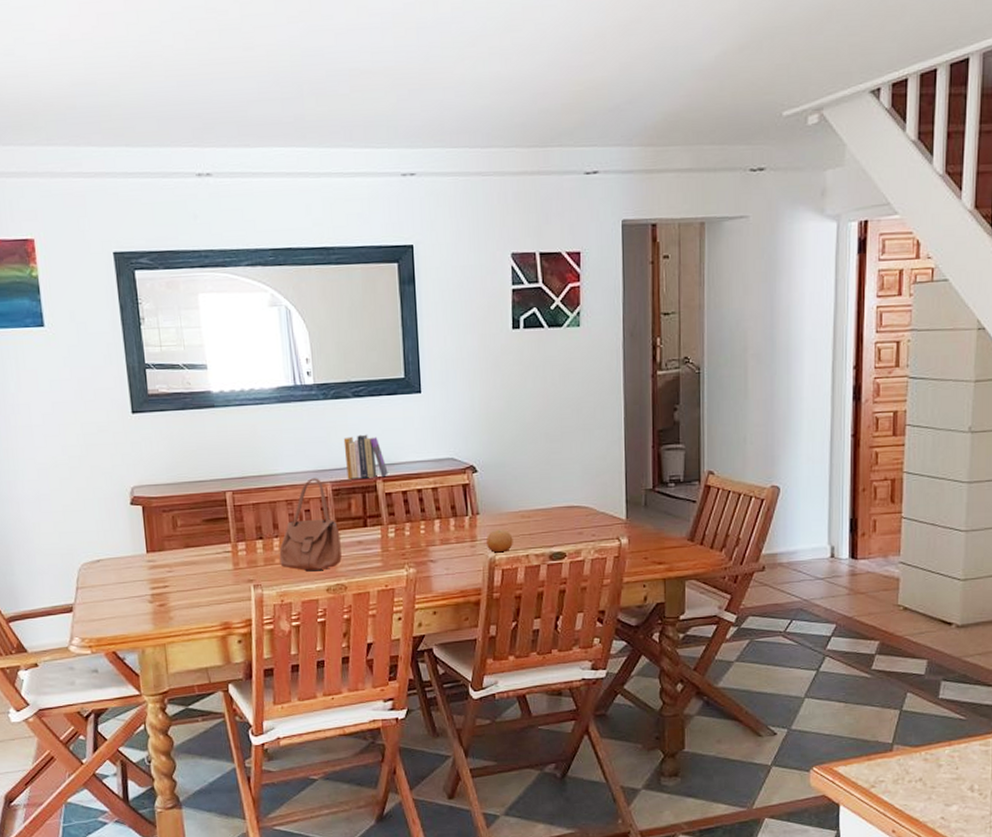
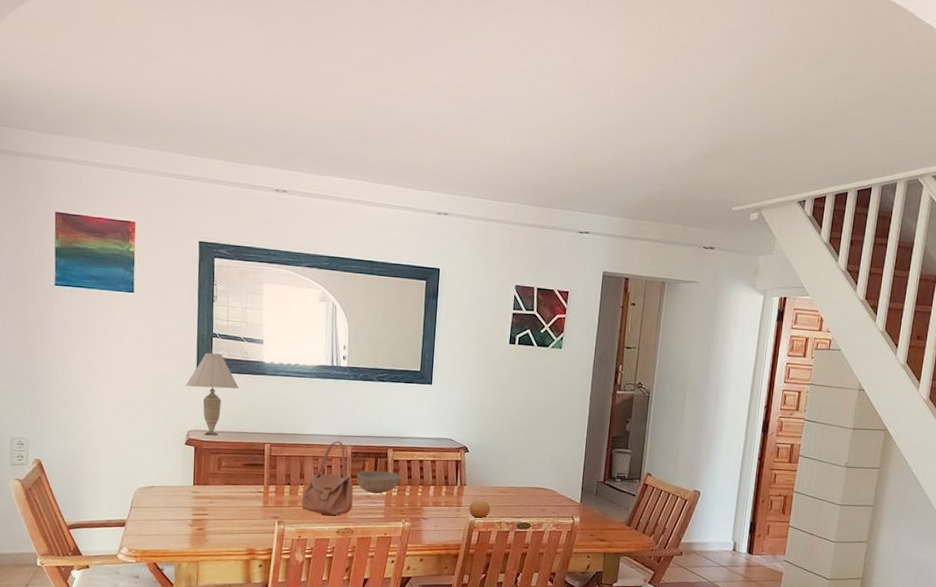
table lamp: none [120,388,185,491] -> present [185,352,239,436]
bowl: none [342,508,398,538] -> present [356,470,401,495]
books: present [343,434,388,479] -> none [365,411,398,447]

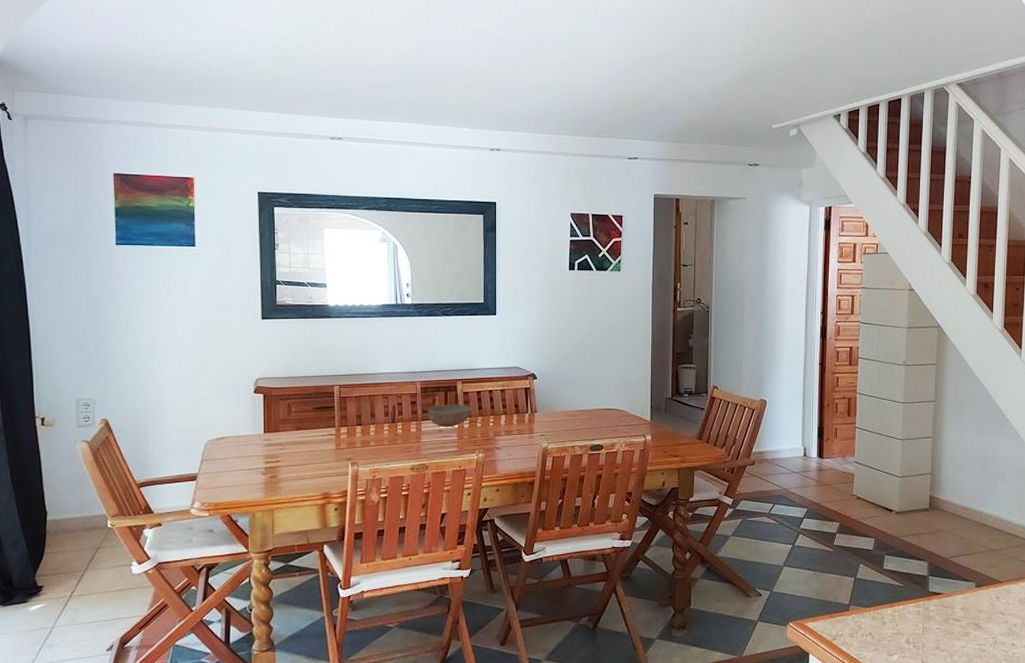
table lamp: present [185,352,239,436] -> none [251,300,305,383]
handbag: present [301,441,353,516] -> none [374,378,425,452]
fruit: present [468,499,491,518] -> none [541,425,562,443]

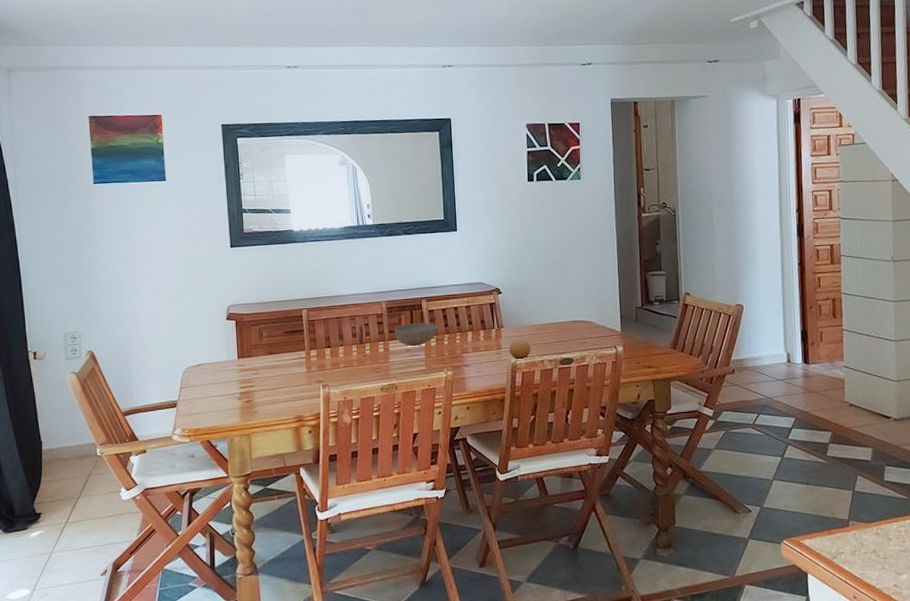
fruit: none [541,425,562,443] -> present [509,340,531,359]

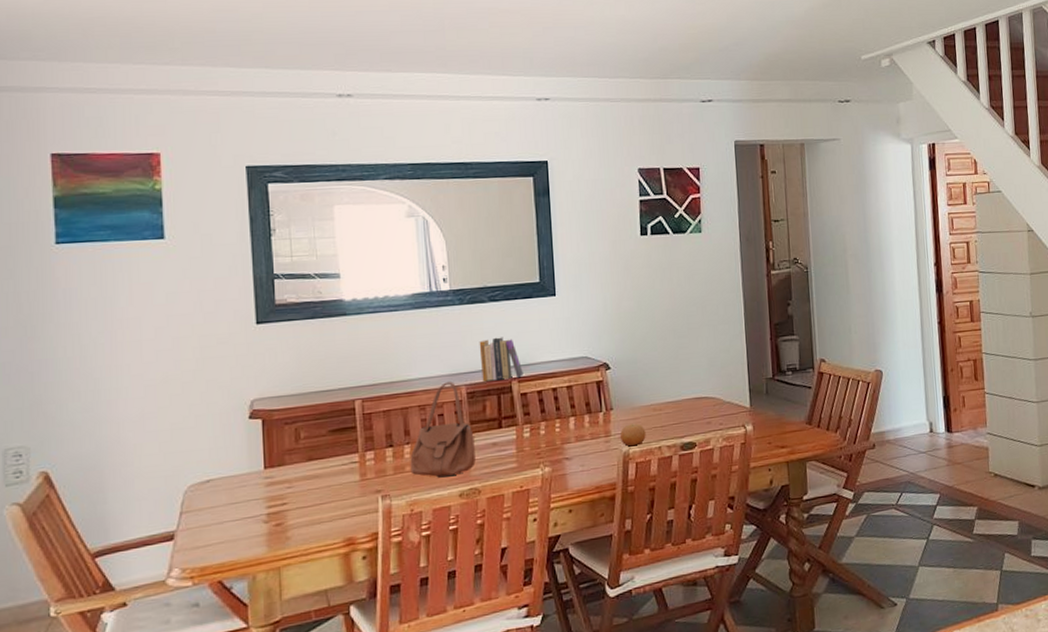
handbag: none [343,298,393,373] -> present [410,382,476,477]
bowl: present [394,322,438,347] -> none [476,408,533,440]
books: none [396,264,431,299] -> present [479,337,524,382]

